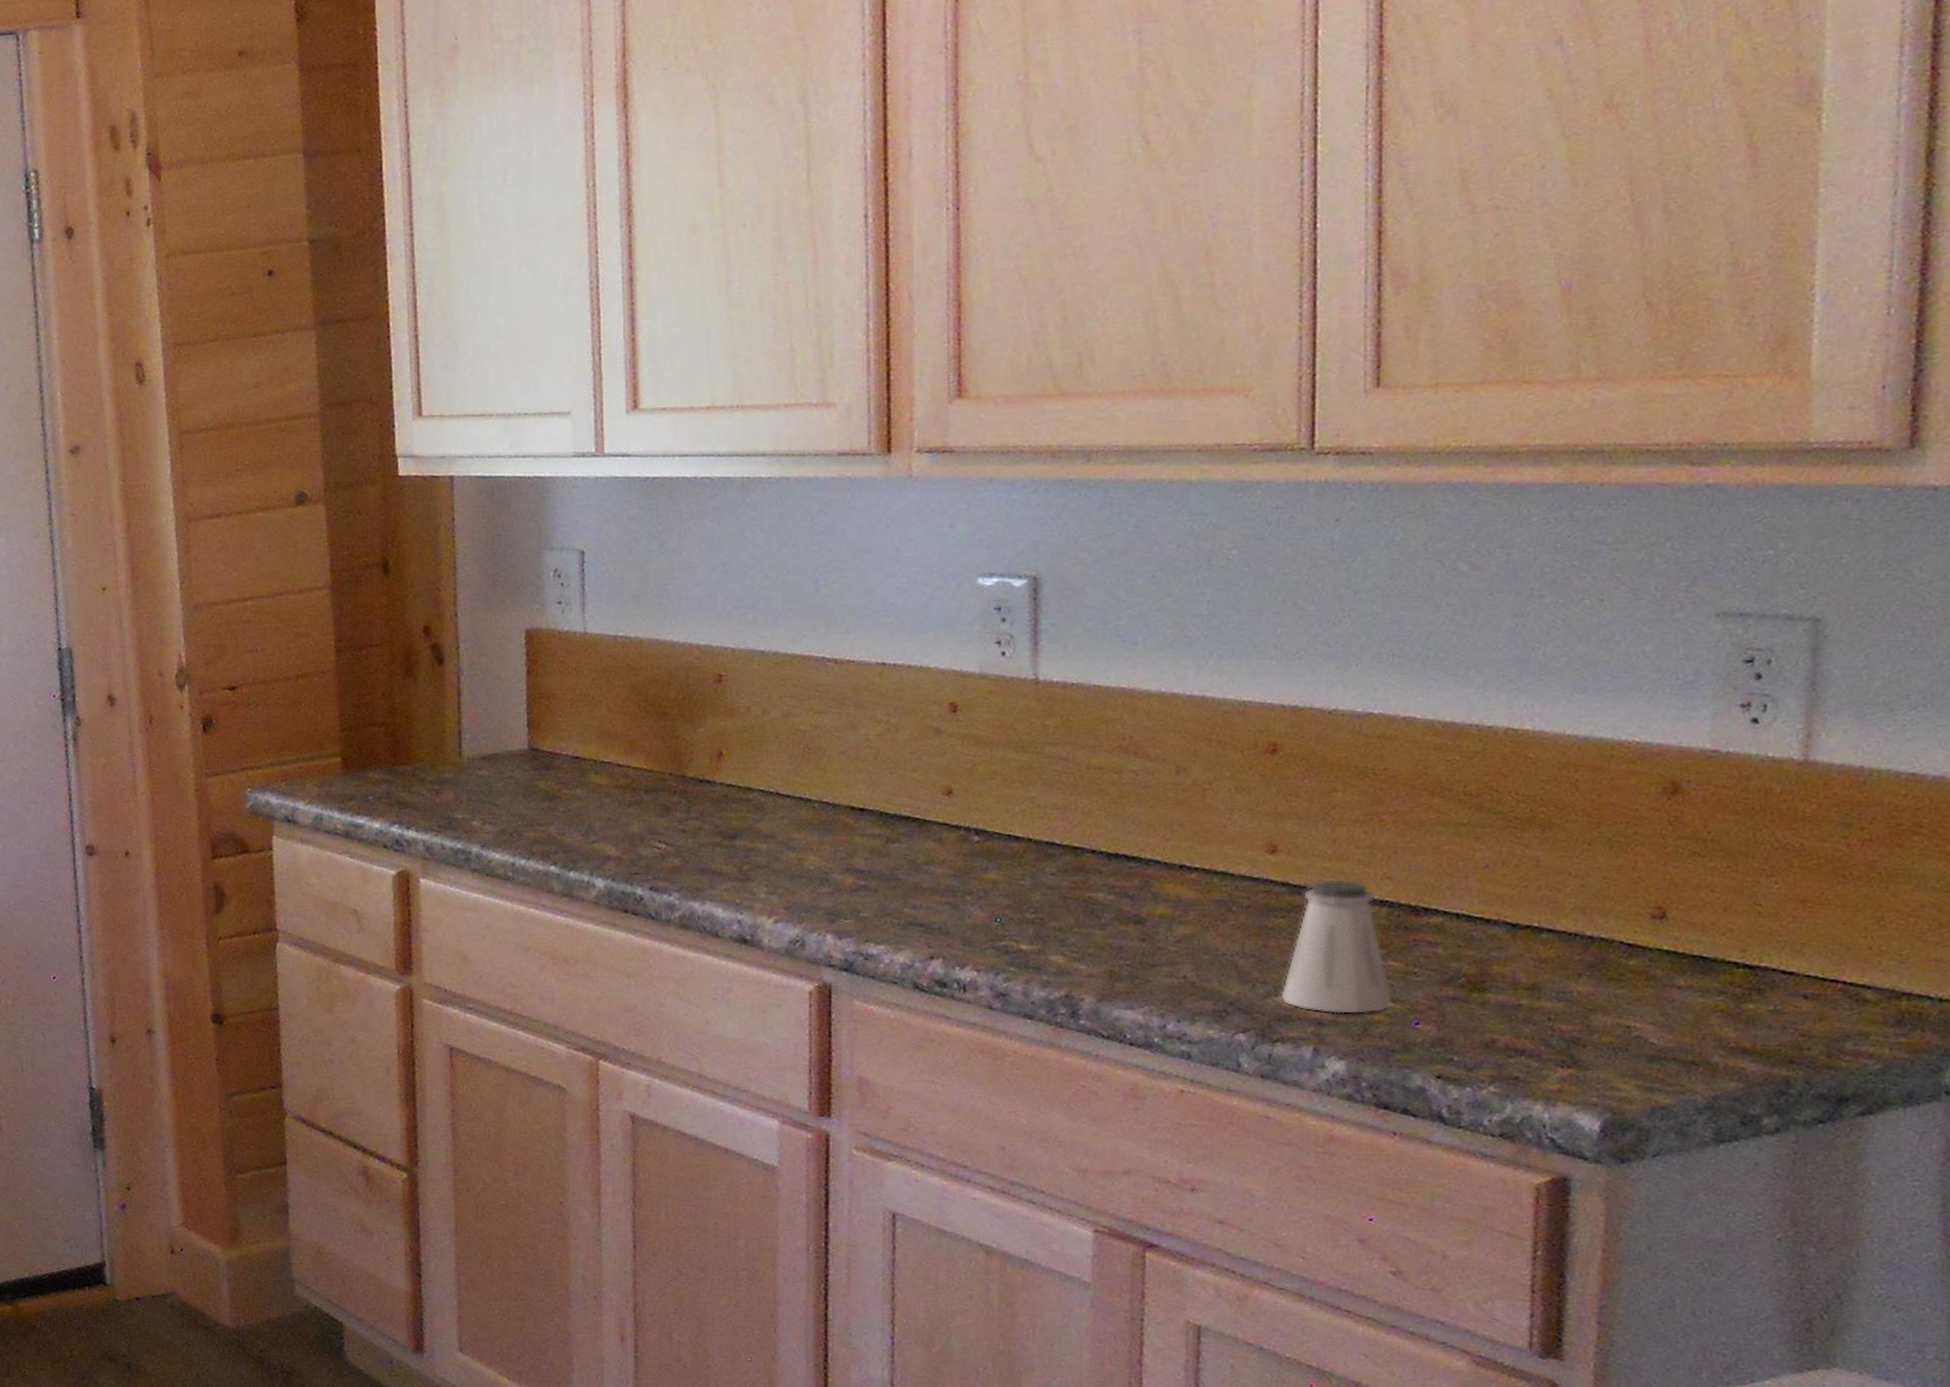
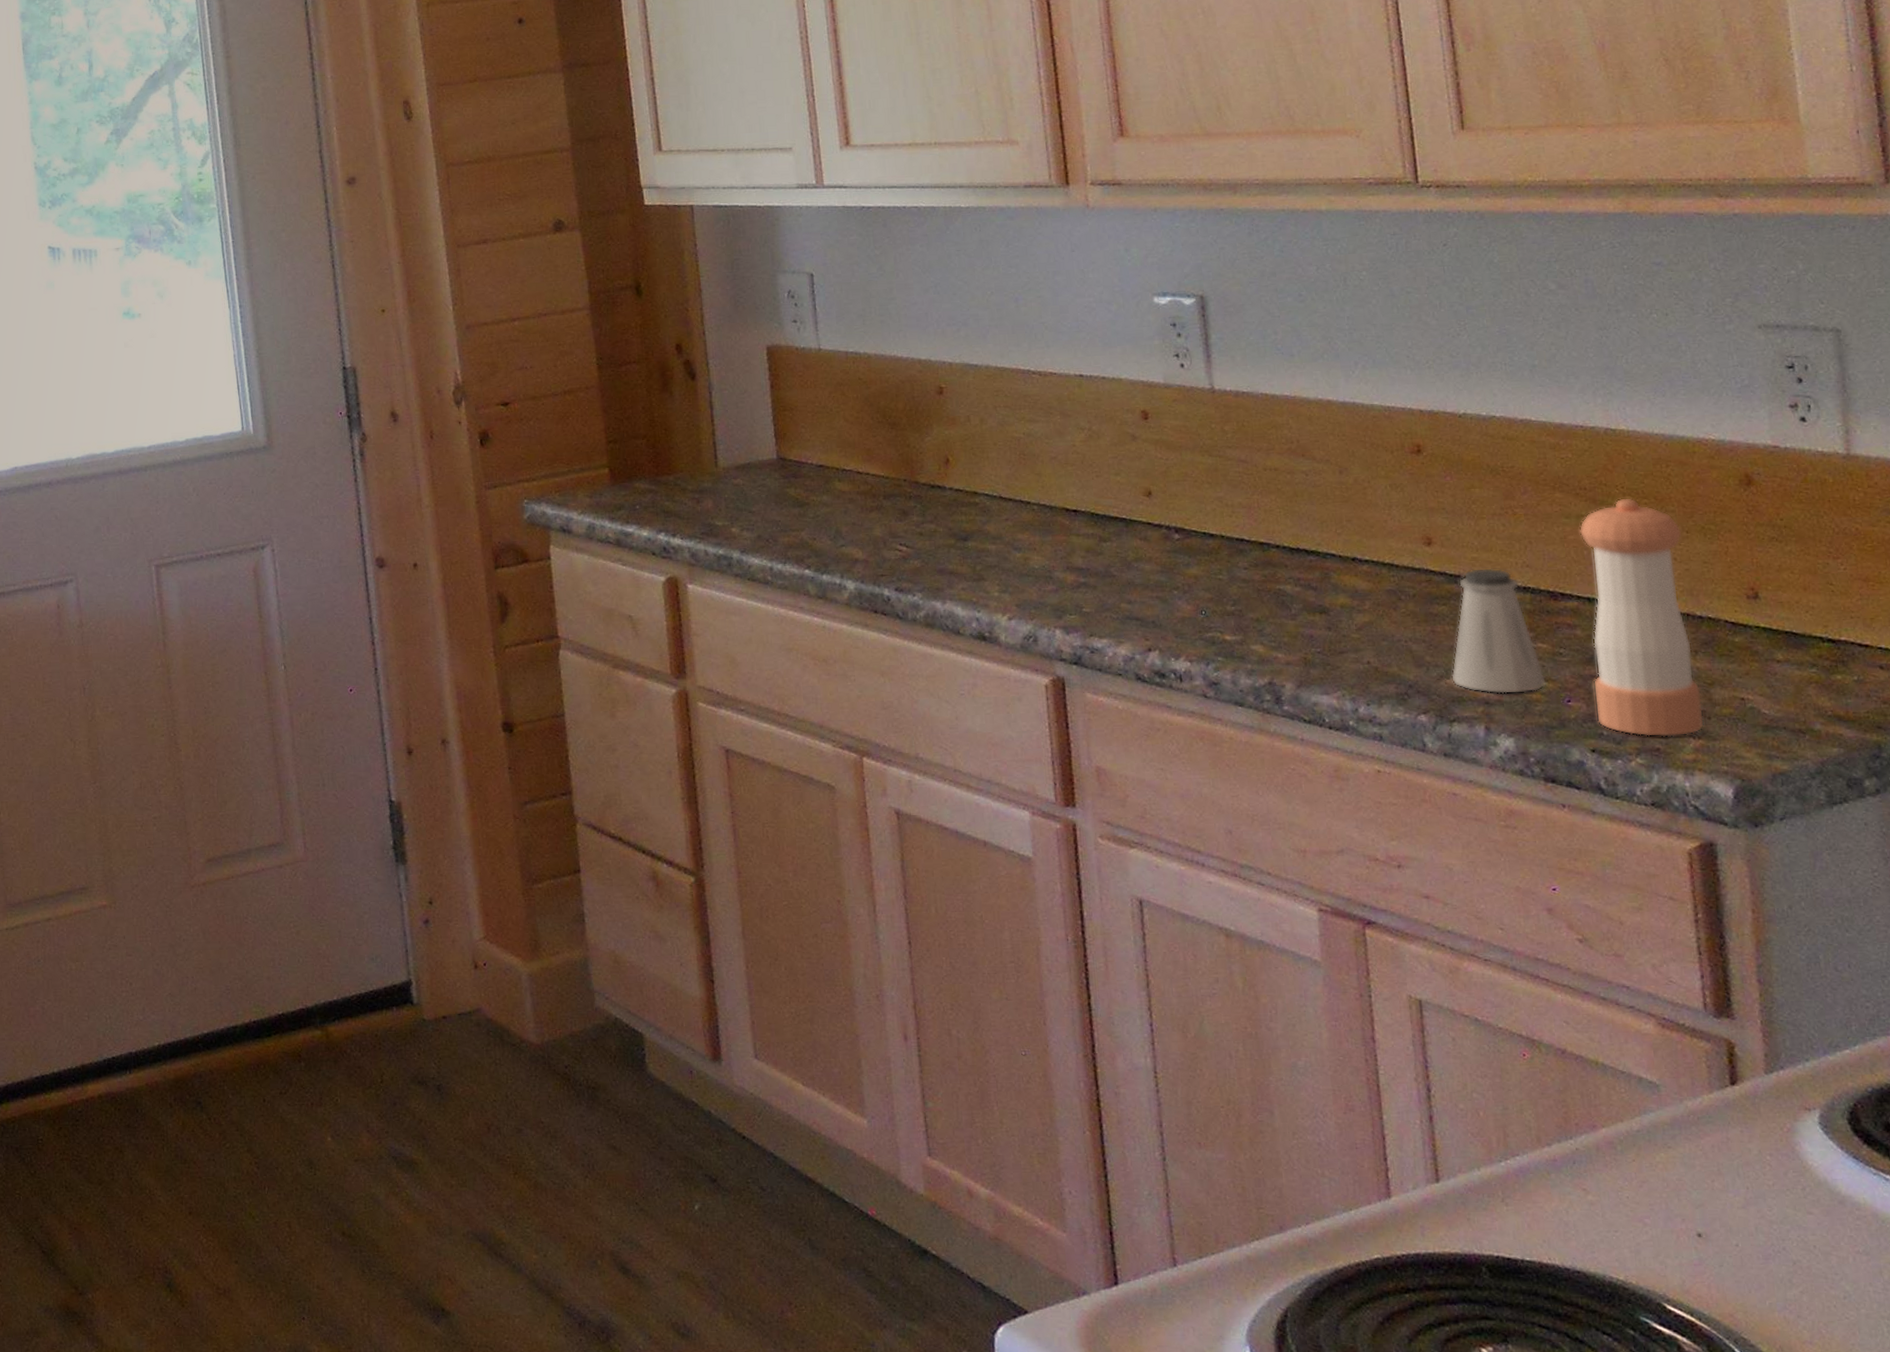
pepper shaker: none [1447,804,1583,1065] -> present [1579,497,1704,737]

